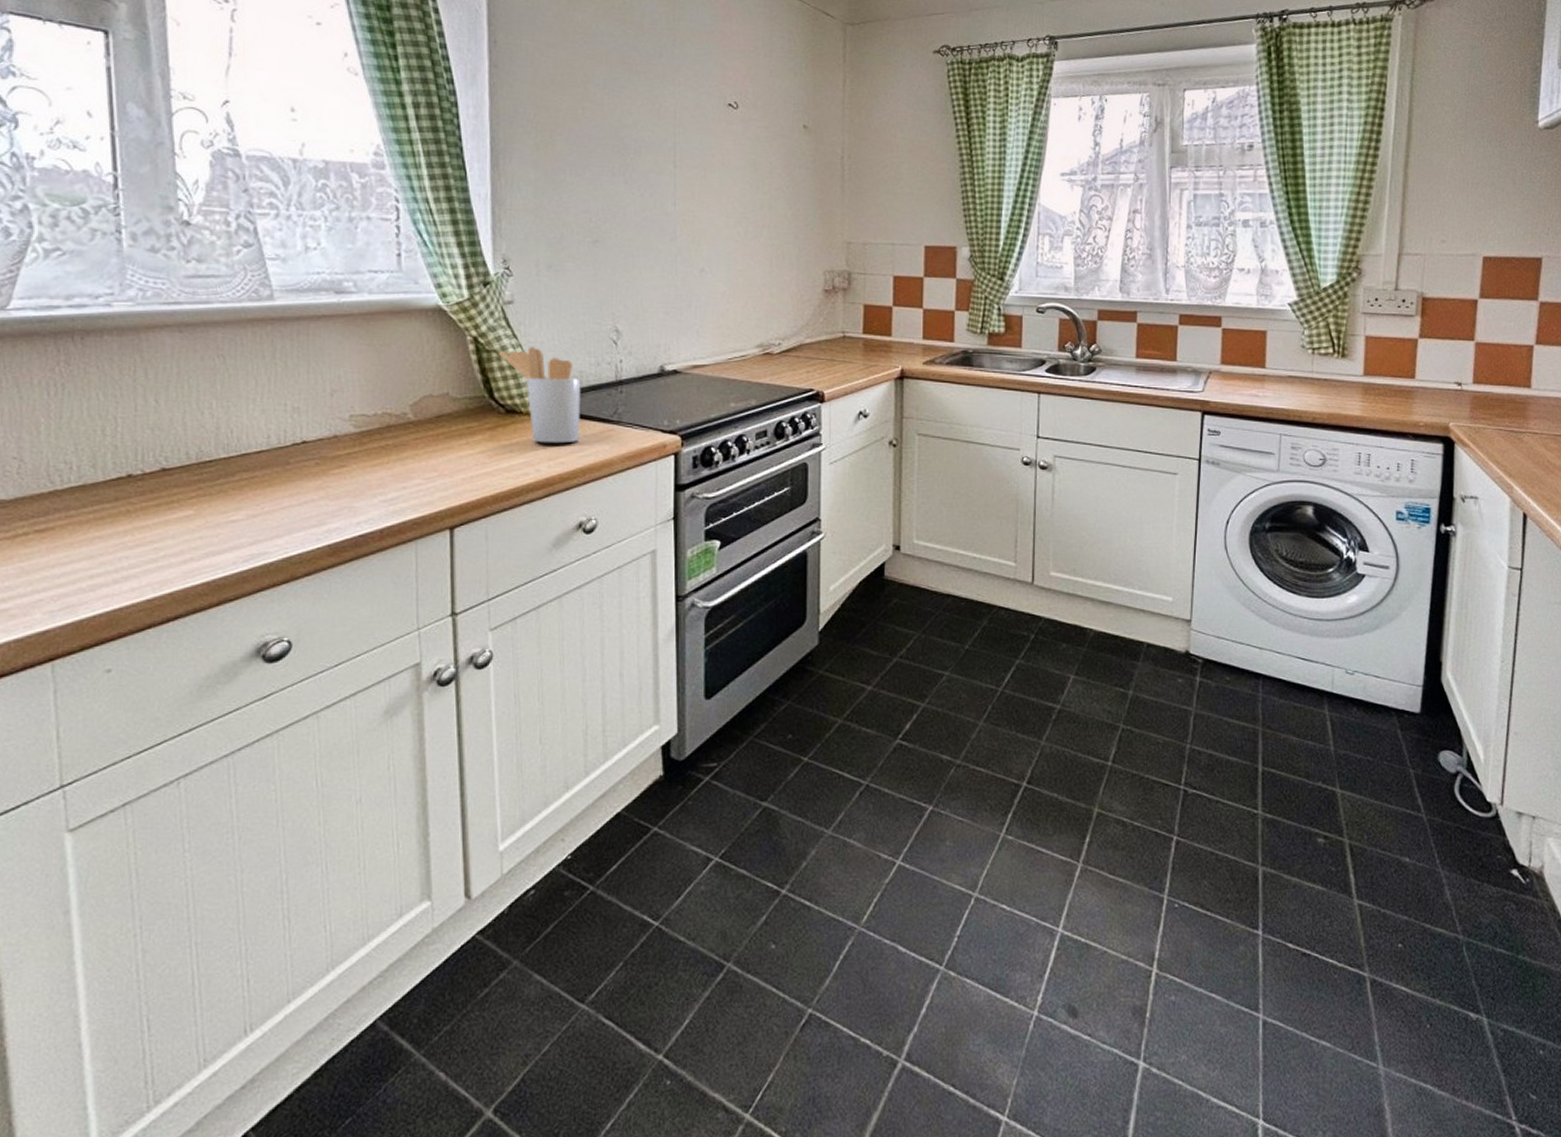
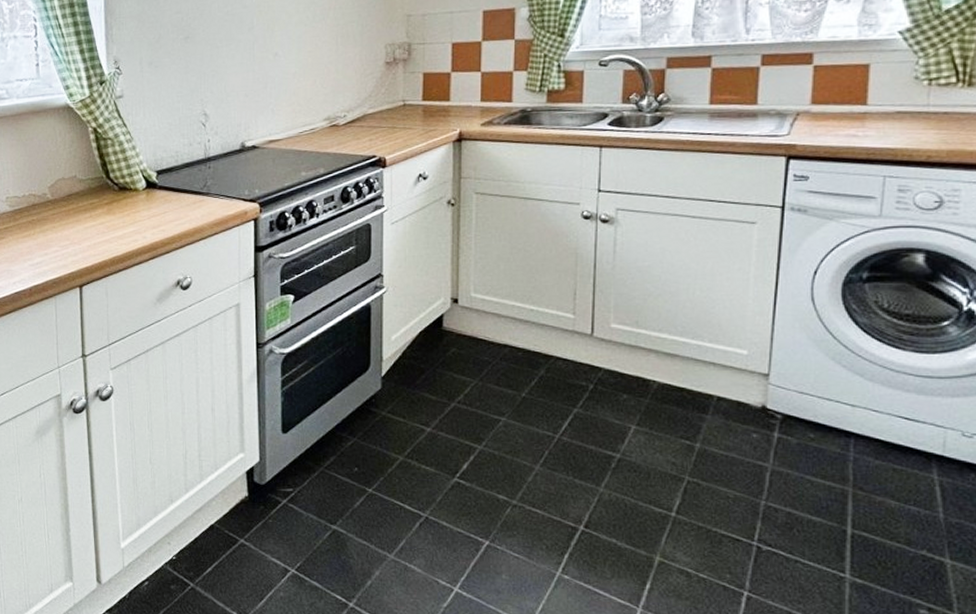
utensil holder: present [498,346,581,444] -> none [112,132,177,214]

